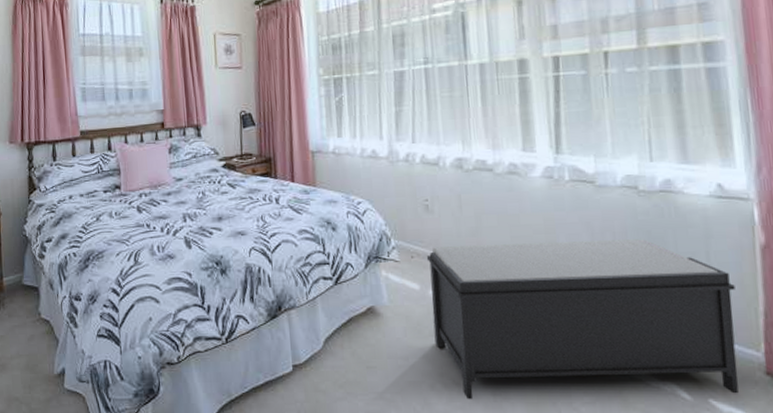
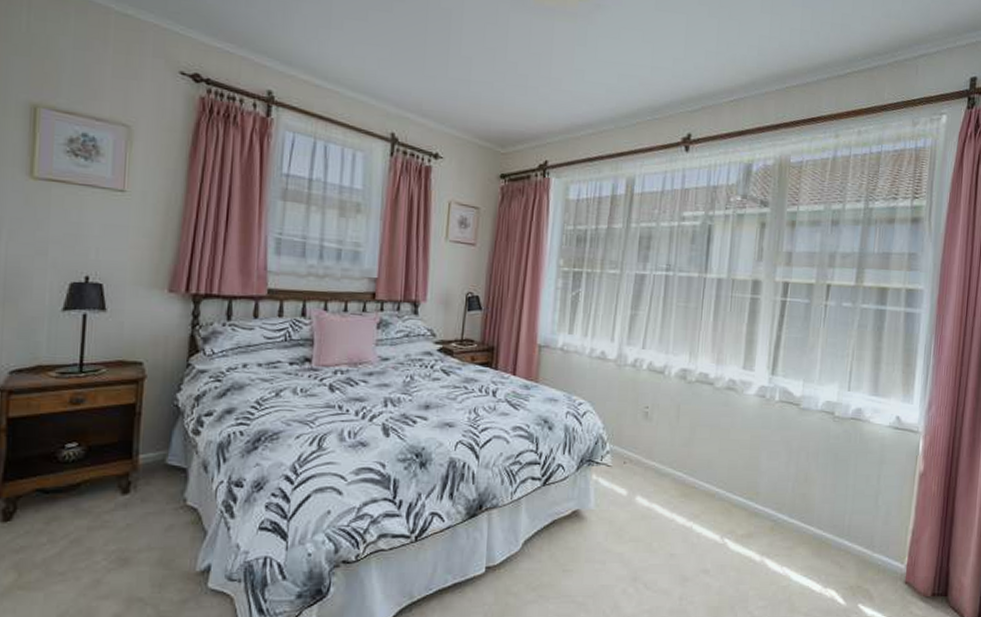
bench: present [426,239,739,400] -> none [633,454,895,603]

